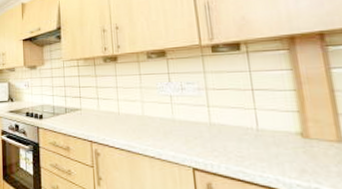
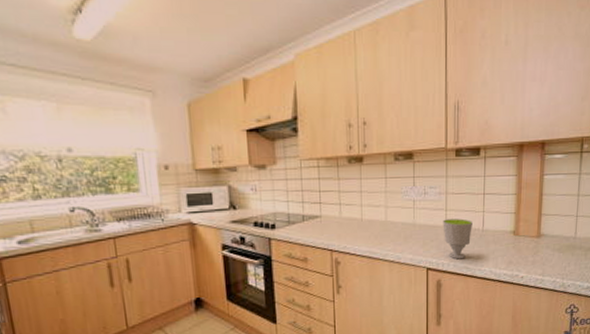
cup: none [205,116,244,162] -> present [443,218,472,260]

